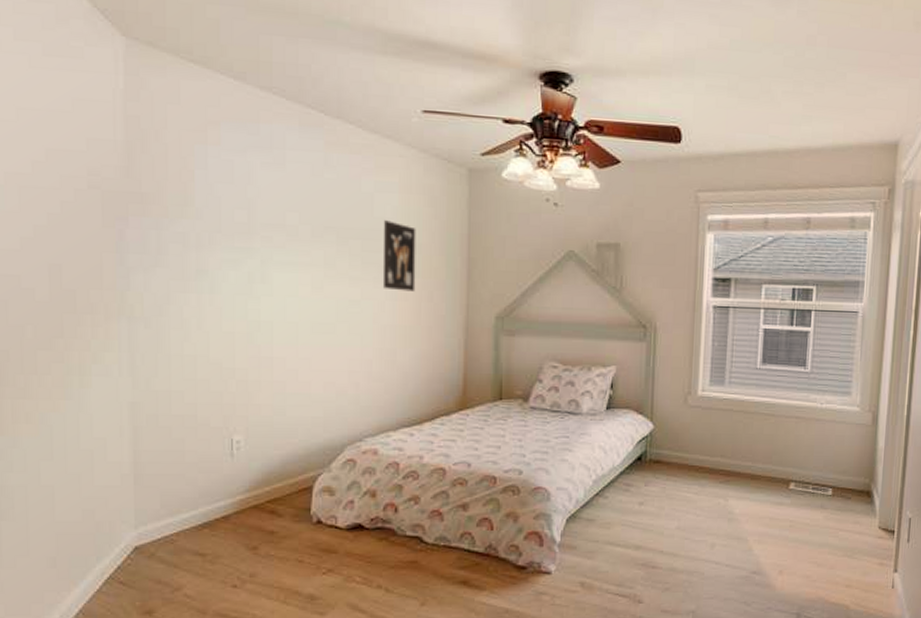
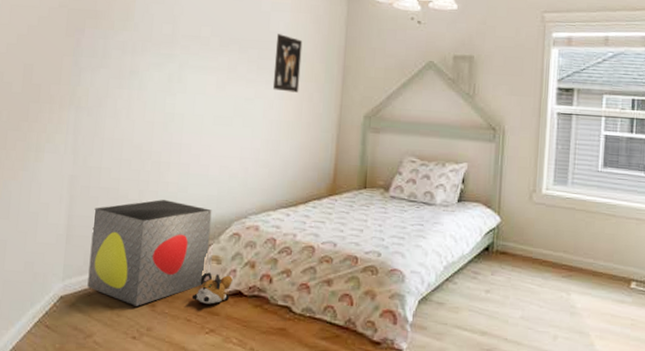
storage bin: none [167,426,319,551] -> present [87,200,212,306]
plush toy: none [302,506,350,541] -> present [191,272,233,304]

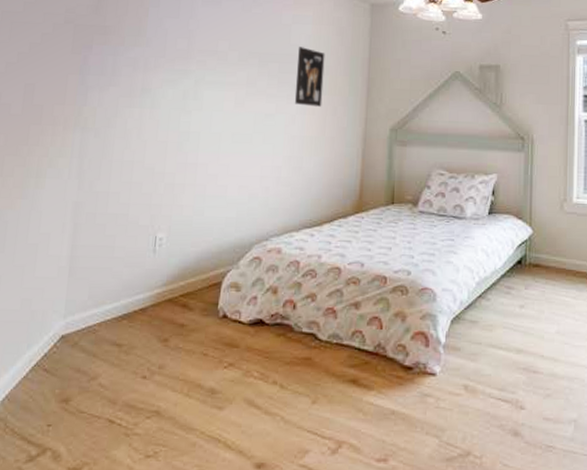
storage bin: present [87,200,212,306] -> none [92,224,231,342]
plush toy: present [191,272,233,304] -> none [208,301,253,336]

